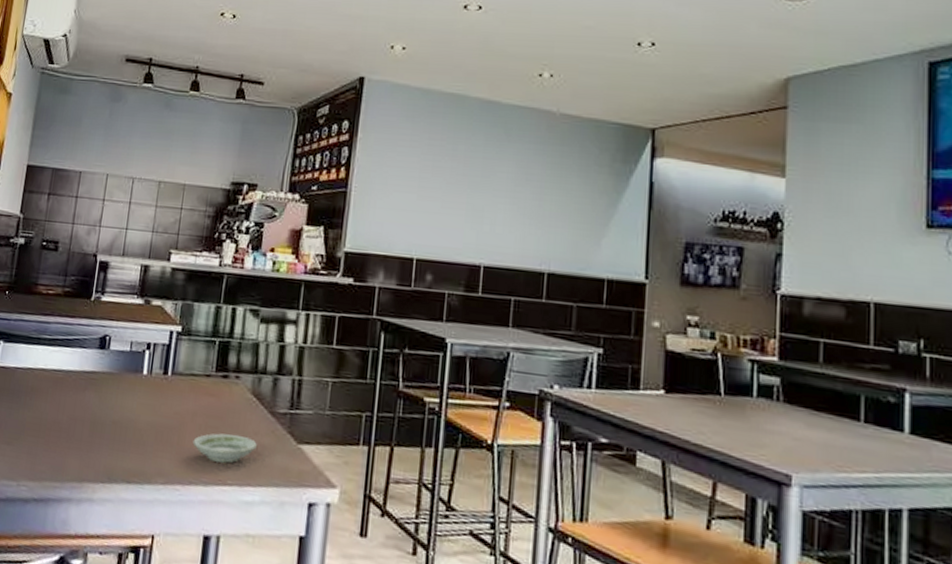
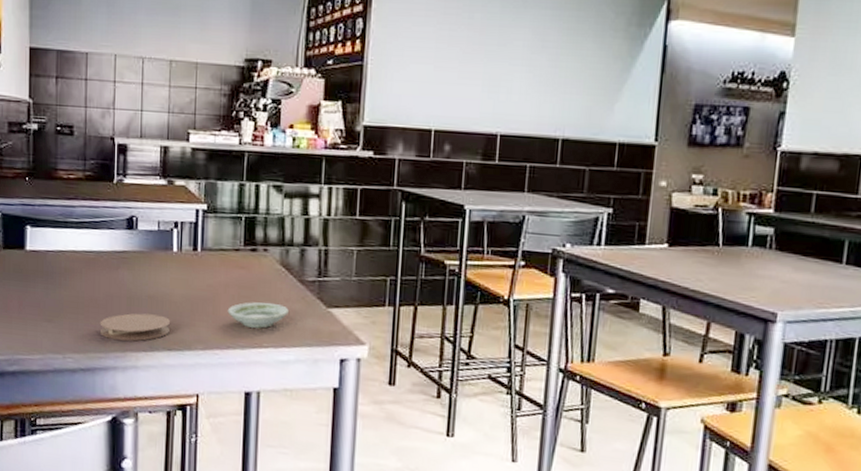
coaster: none [58,439,133,471] -> present [99,313,171,341]

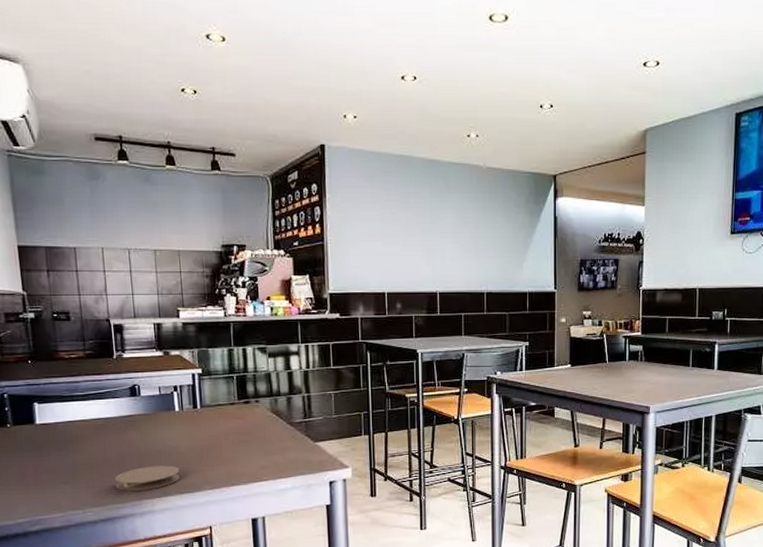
saucer: present [227,302,289,328] -> none [229,443,282,466]

